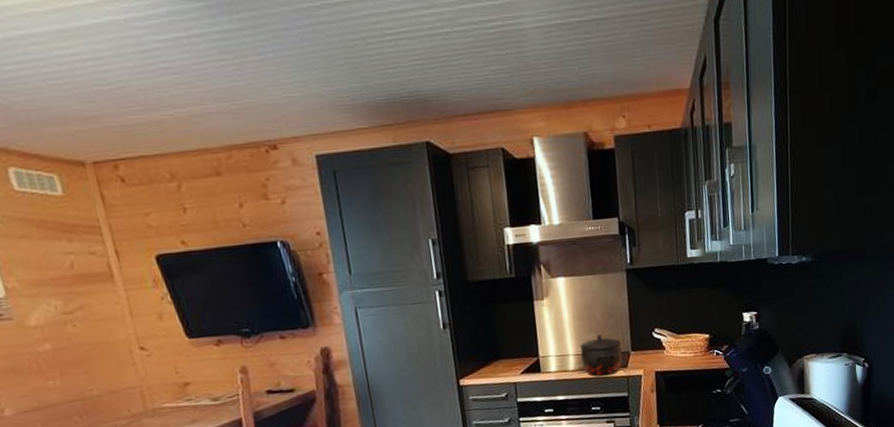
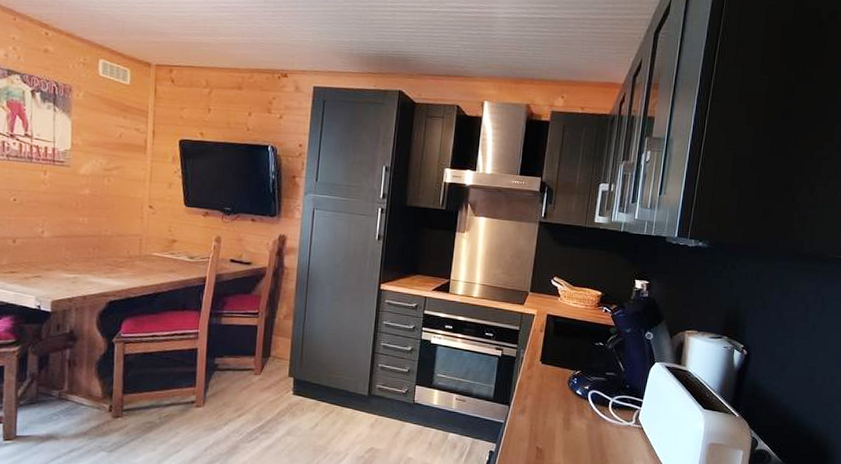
cooking pot: present [580,333,623,378] -> none [485,271,522,310]

